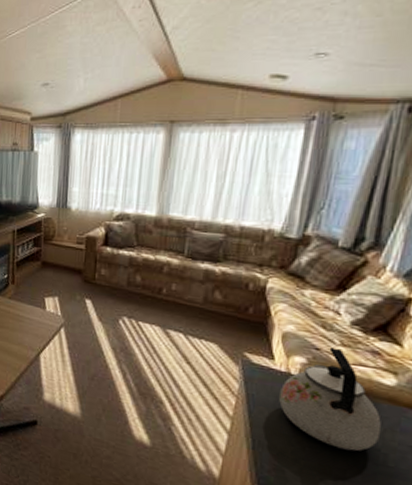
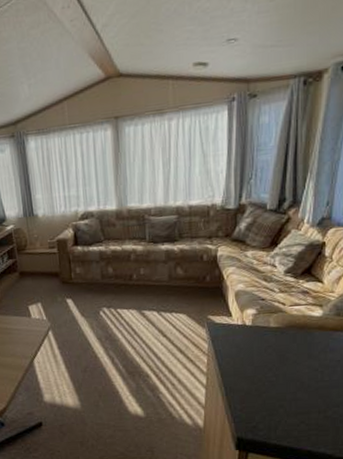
kettle: present [279,347,382,451] -> none [240,295,317,377]

